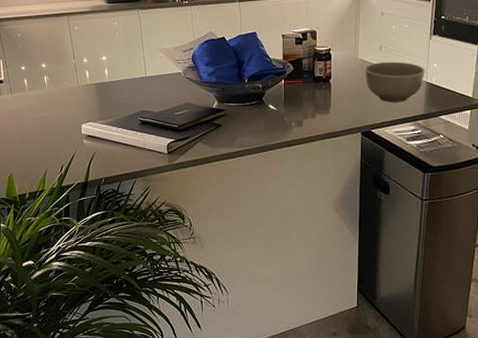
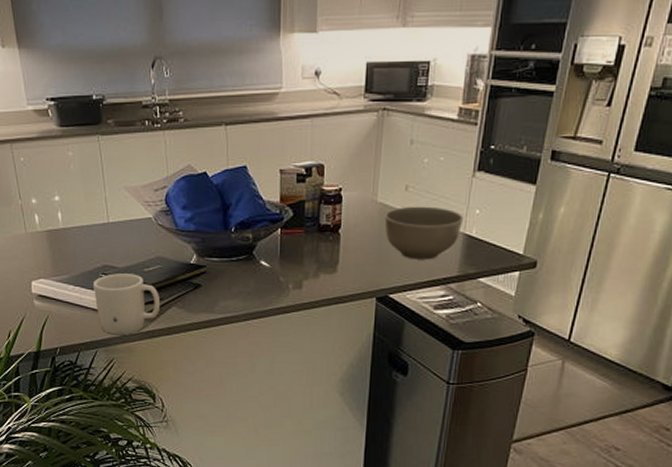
mug: none [132,117,189,166] -> present [92,273,161,334]

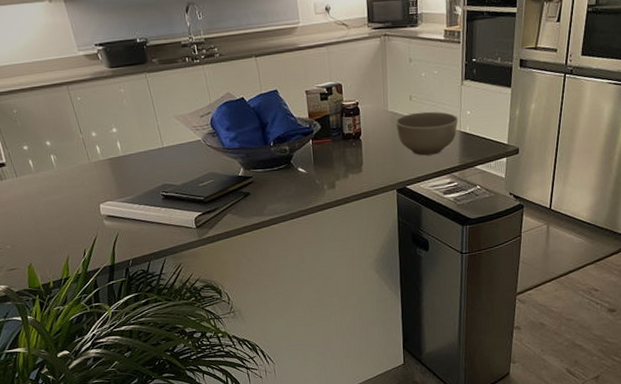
mug: present [92,273,161,334] -> none [155,189,217,243]

